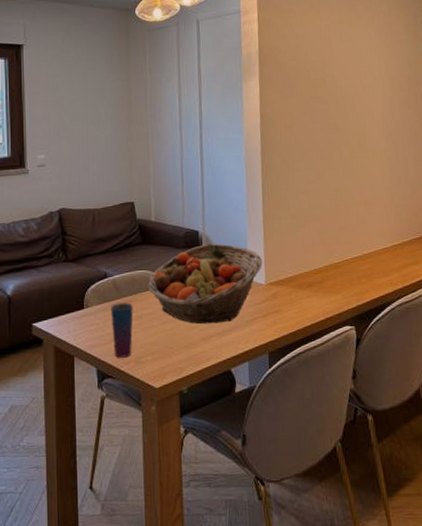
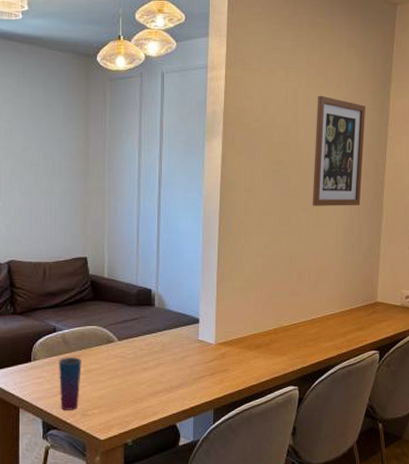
fruit basket: present [148,243,263,324] -> none [98,302,214,380]
wall art: none [350,30,403,139] -> present [312,95,365,206]

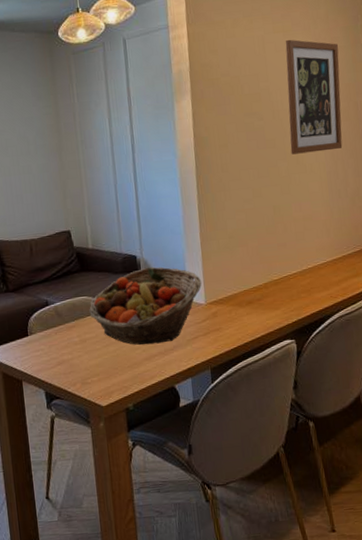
cup: present [59,357,81,410] -> none [54,328,78,380]
fruit basket: none [98,302,214,380] -> present [89,266,202,345]

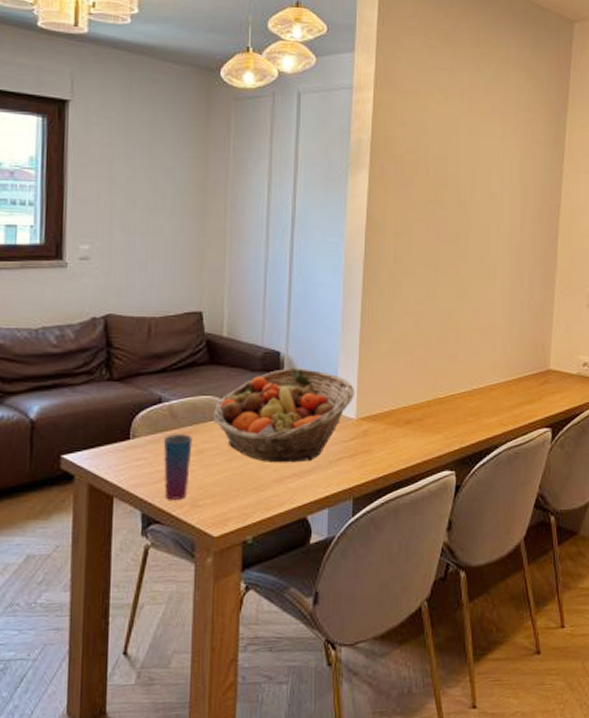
cup: none [54,328,78,380] -> present [164,434,192,500]
wall art: present [285,39,343,155] -> none [474,124,537,256]

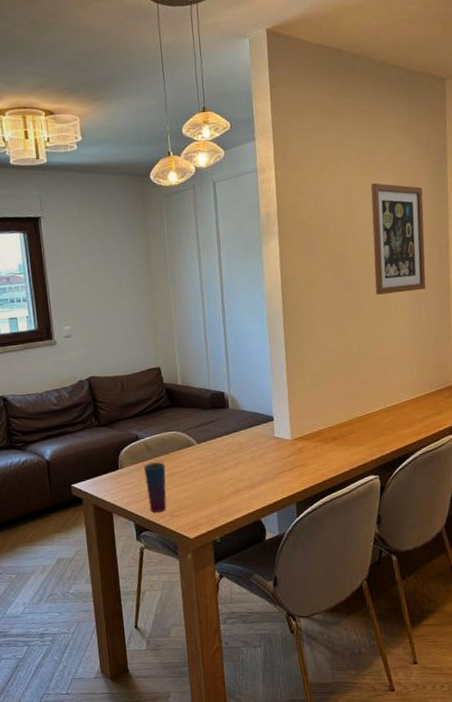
fruit basket: present [213,367,356,463] -> none [178,403,288,479]
wall art: none [474,124,537,256] -> present [370,183,426,295]

